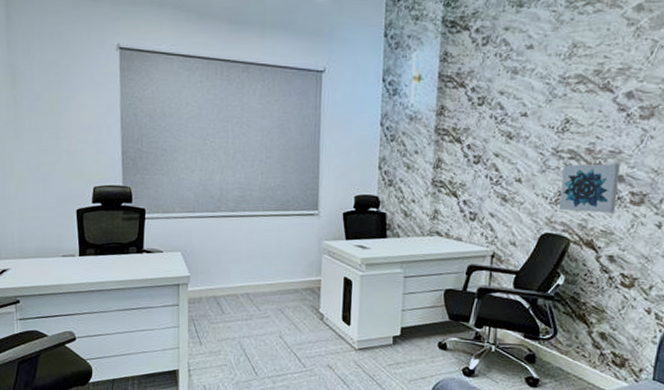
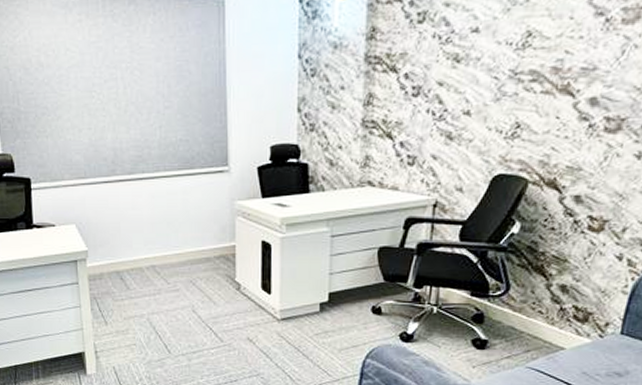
wall art: present [559,163,620,213] -> none [516,82,594,146]

